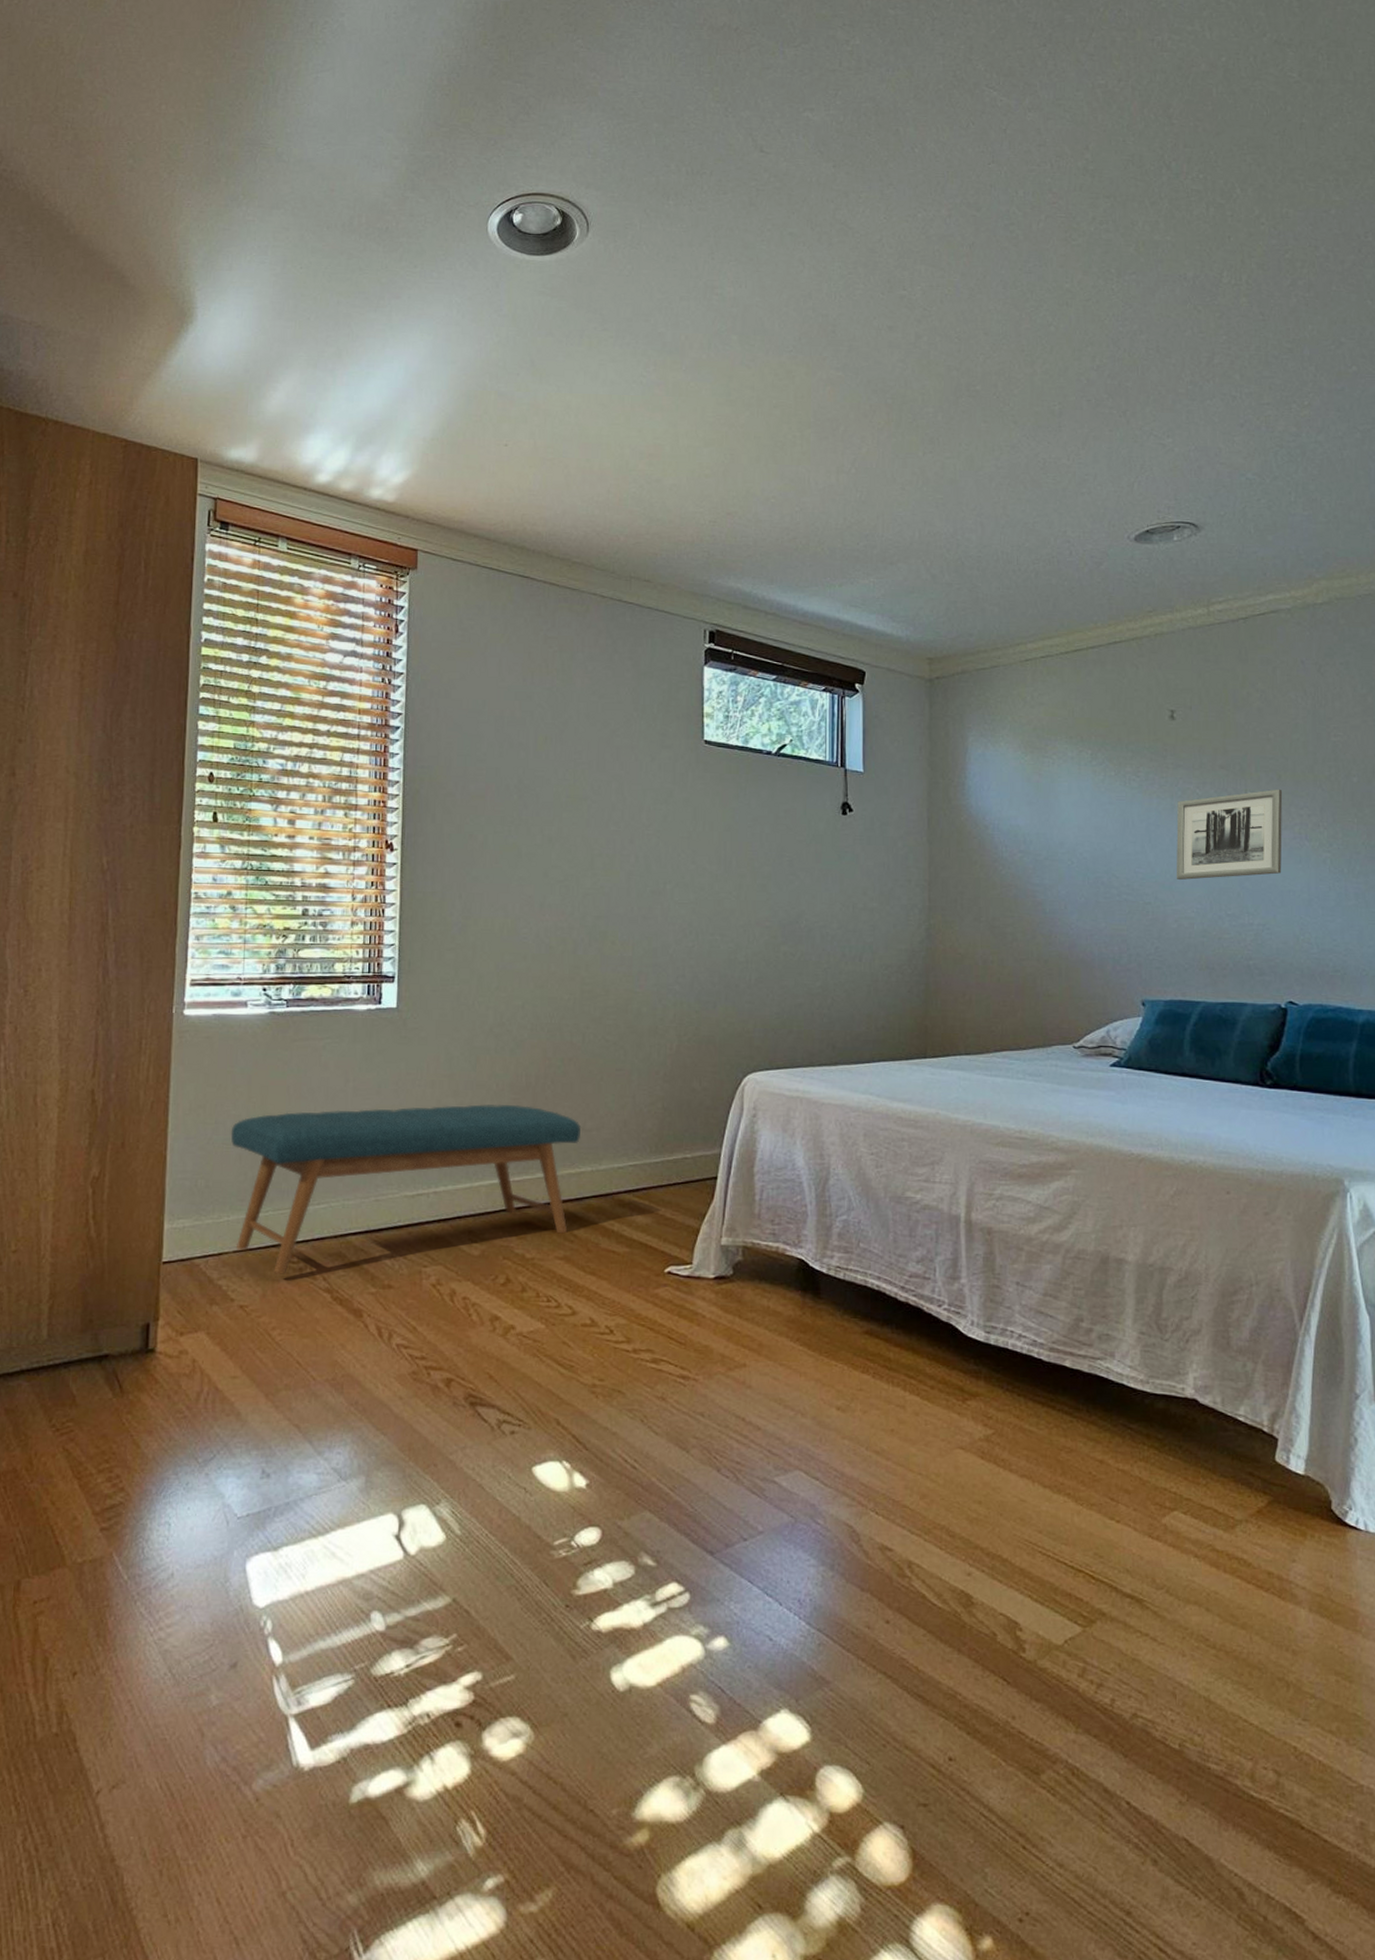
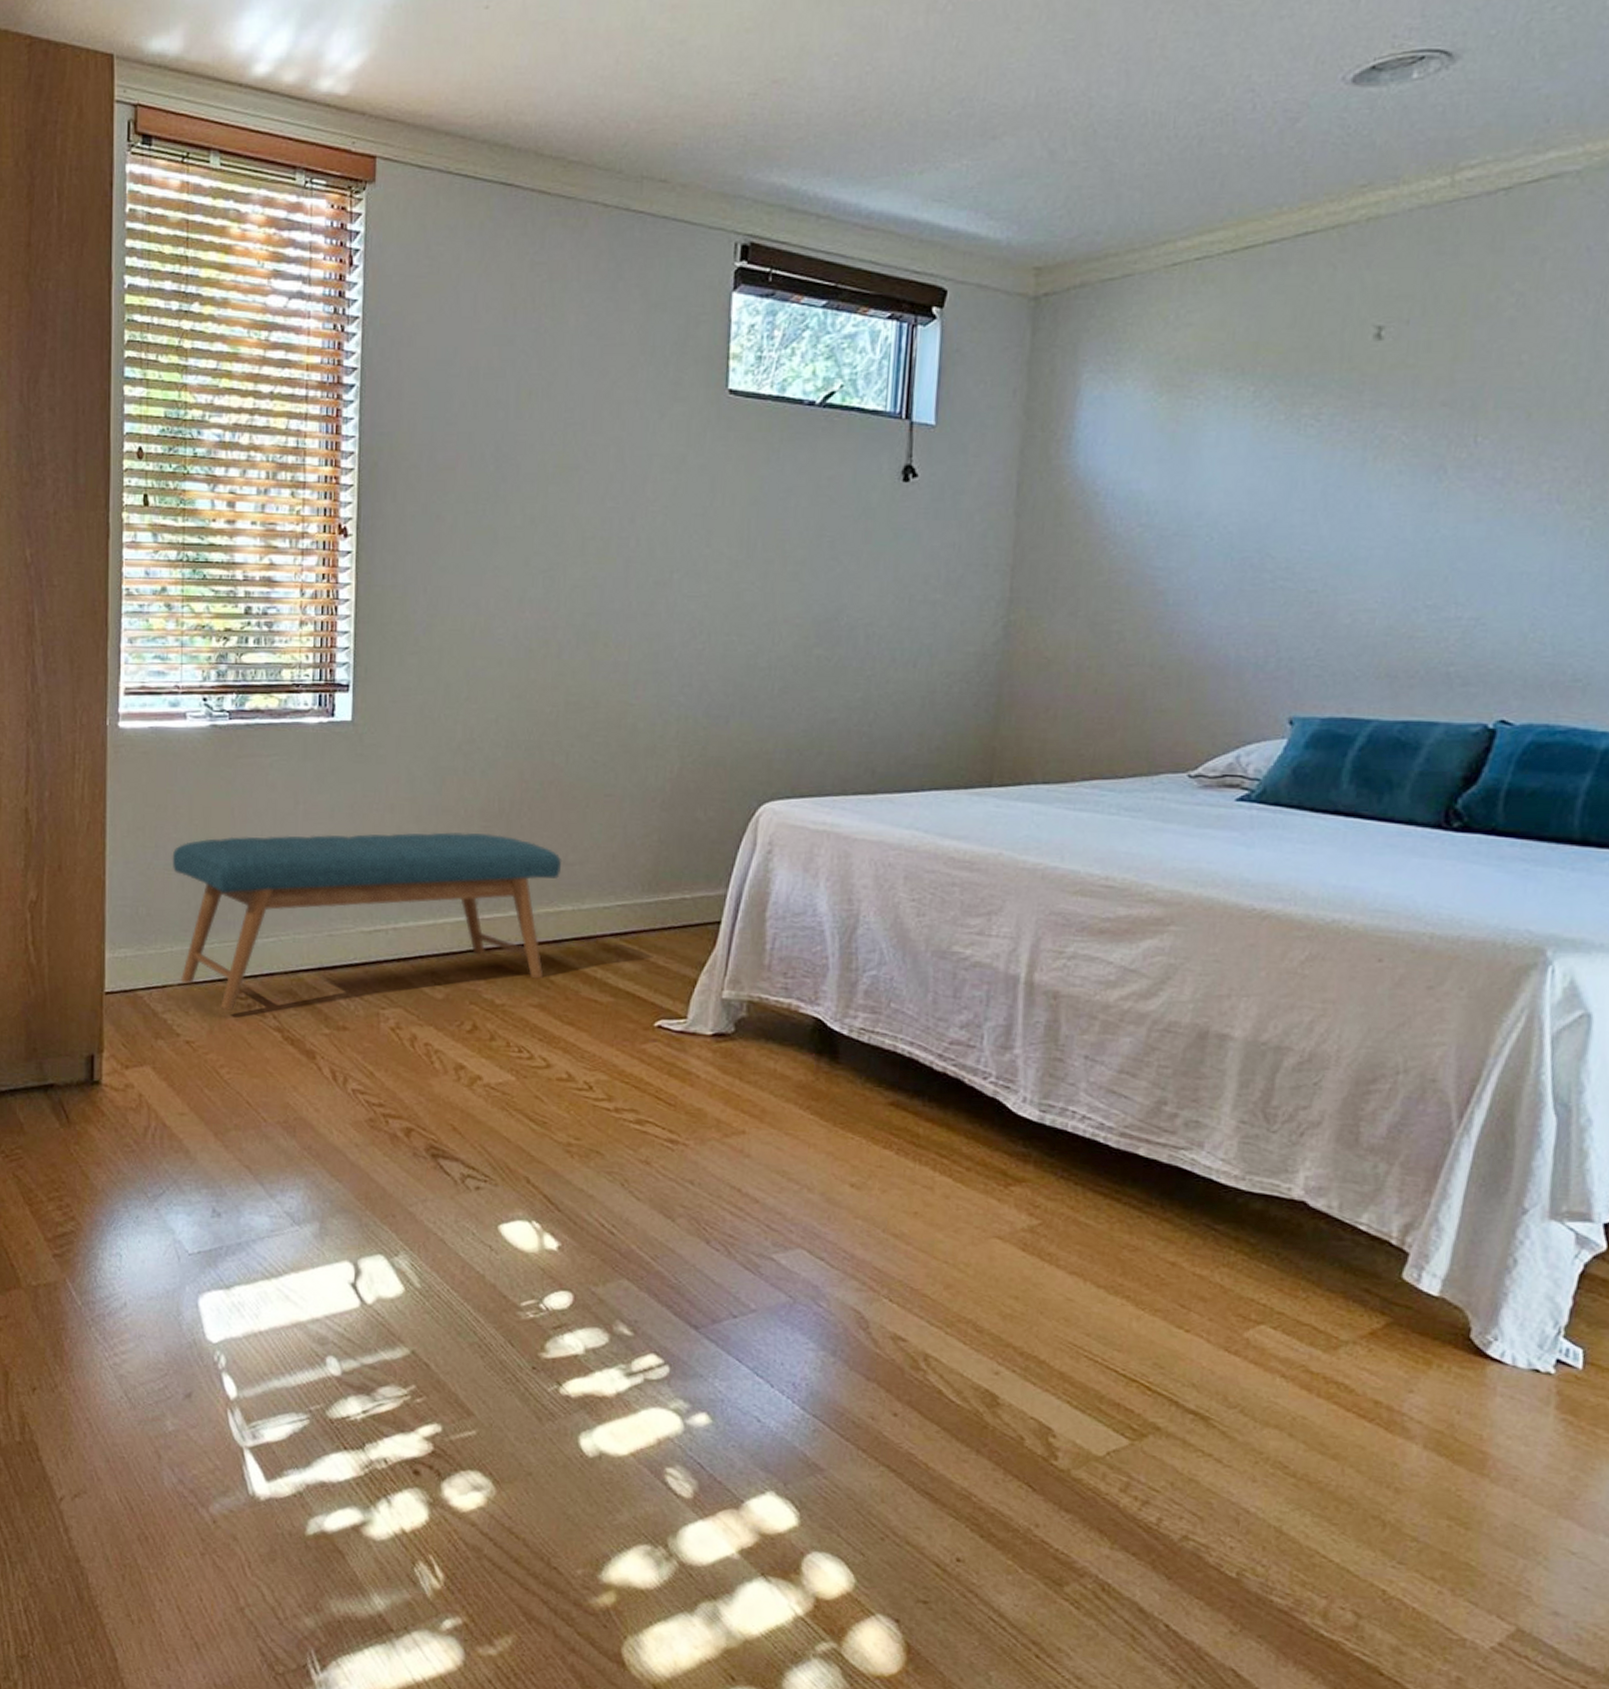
wall art: present [1176,789,1283,880] -> none [1357,432,1532,559]

